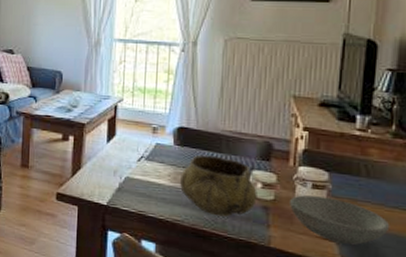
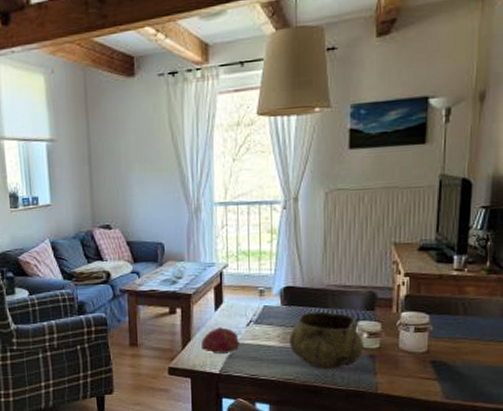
fruit: none [91,159,130,186] -> present [201,327,240,354]
bowl: present [290,195,390,245] -> none [394,339,486,381]

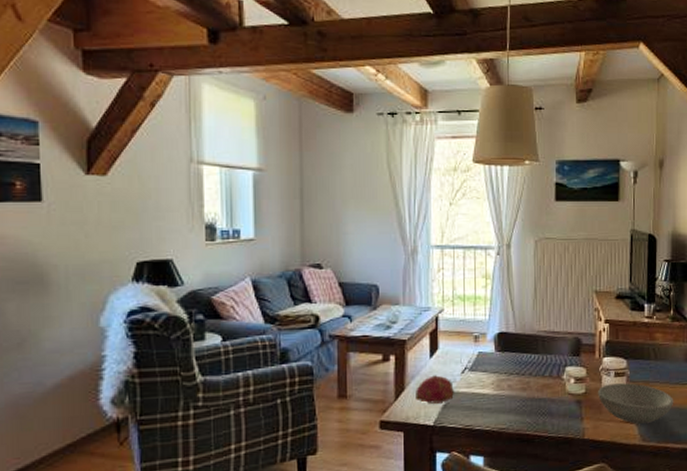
decorative bowl: present [290,311,364,370] -> none [503,357,571,418]
bowl: none [394,339,486,381] -> present [598,383,674,424]

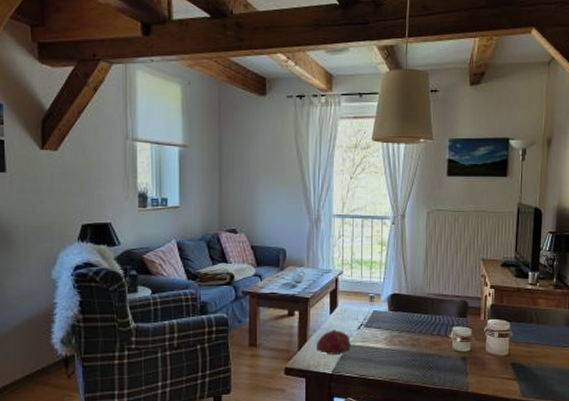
bowl: present [598,383,674,424] -> none [482,343,554,381]

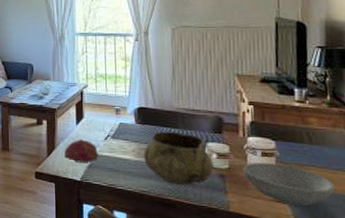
decorative bowl: none [395,317,457,371] -> present [144,131,214,186]
bowl: none [482,343,554,381] -> present [243,163,335,206]

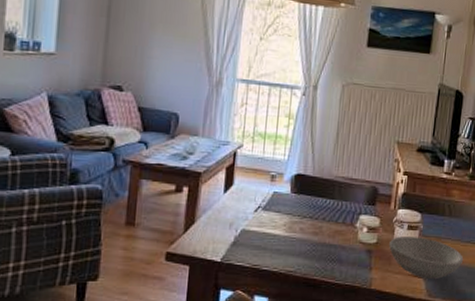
fruit: present [64,139,99,163] -> none [205,211,246,240]
decorative bowl: present [144,131,214,186] -> none [294,202,363,264]

